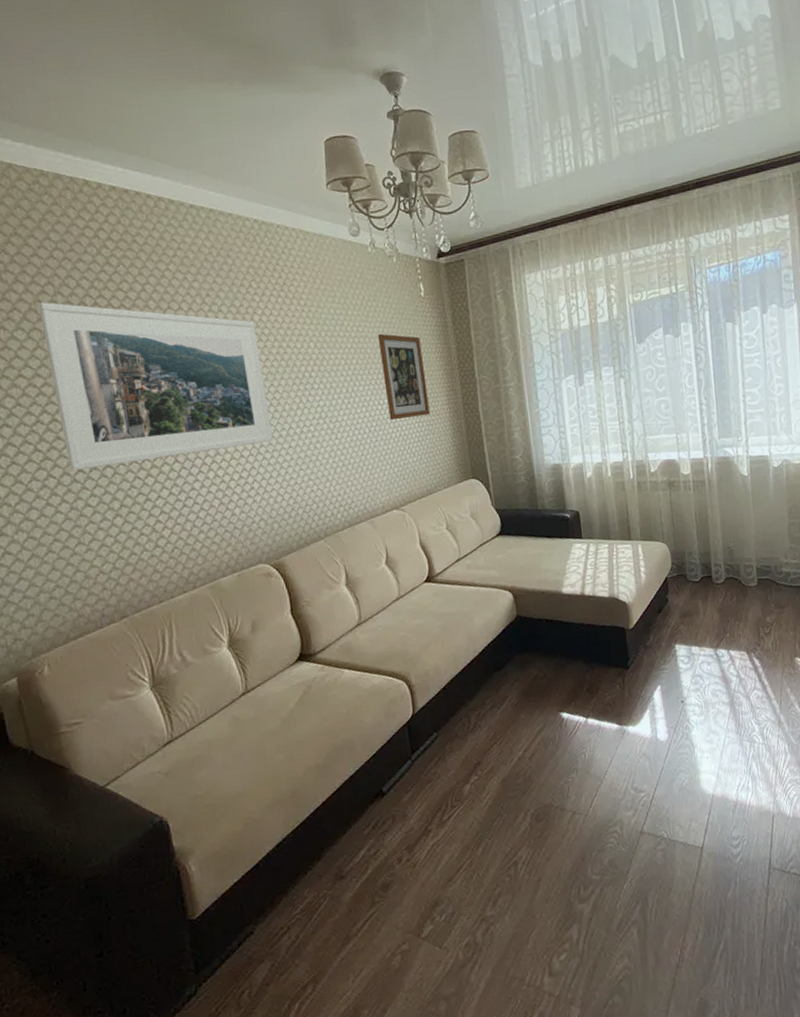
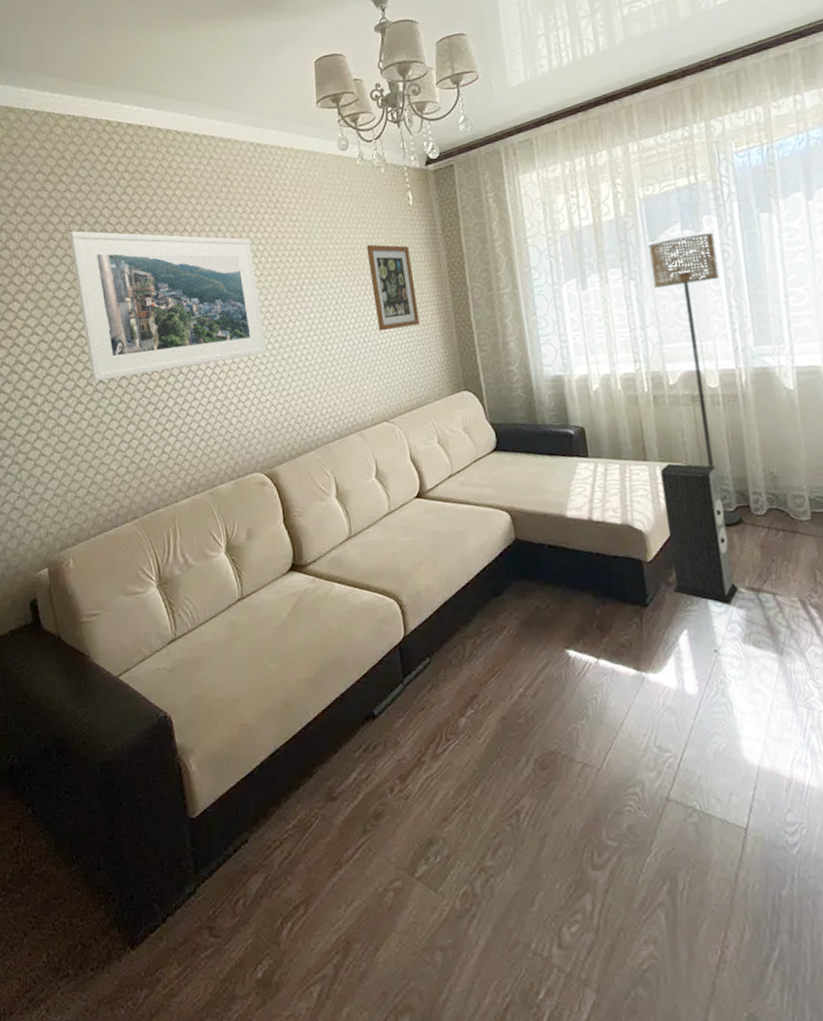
floor lamp: none [636,338,704,594] -> present [648,233,741,526]
speaker: none [642,541,701,660] -> present [660,463,738,603]

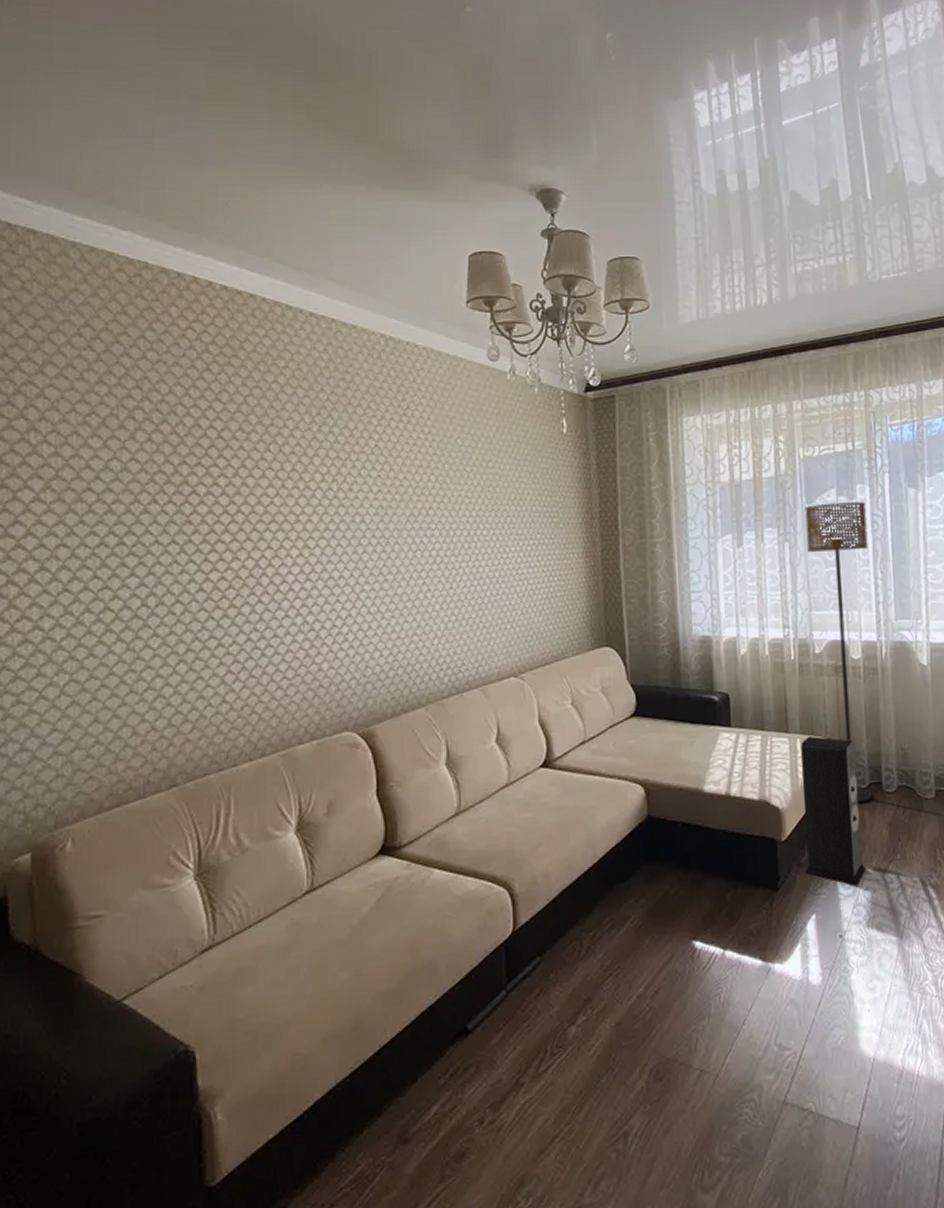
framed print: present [69,231,267,382] -> none [121,407,376,605]
wall art: present [366,244,420,332] -> none [509,471,563,572]

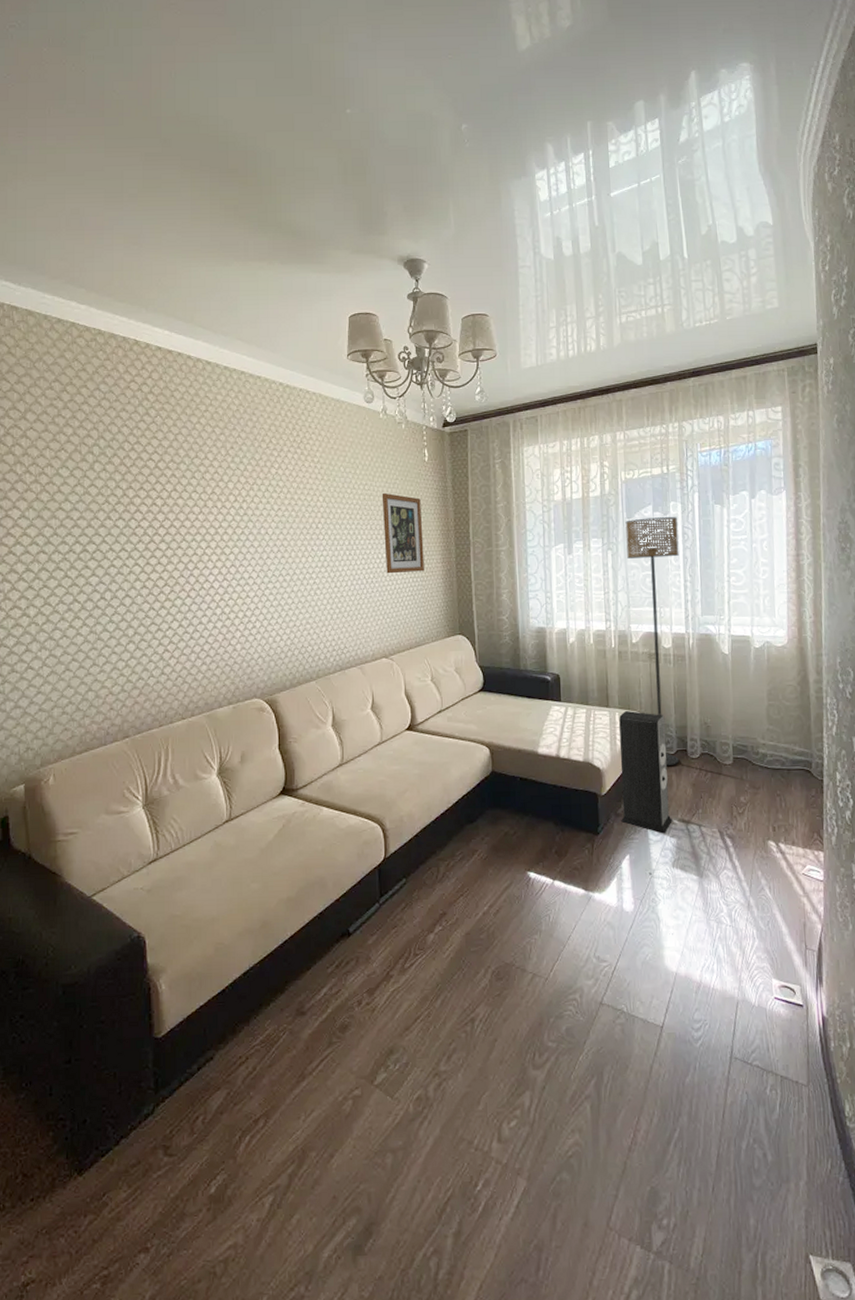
wall art: none [509,471,563,572] -> present [381,492,425,574]

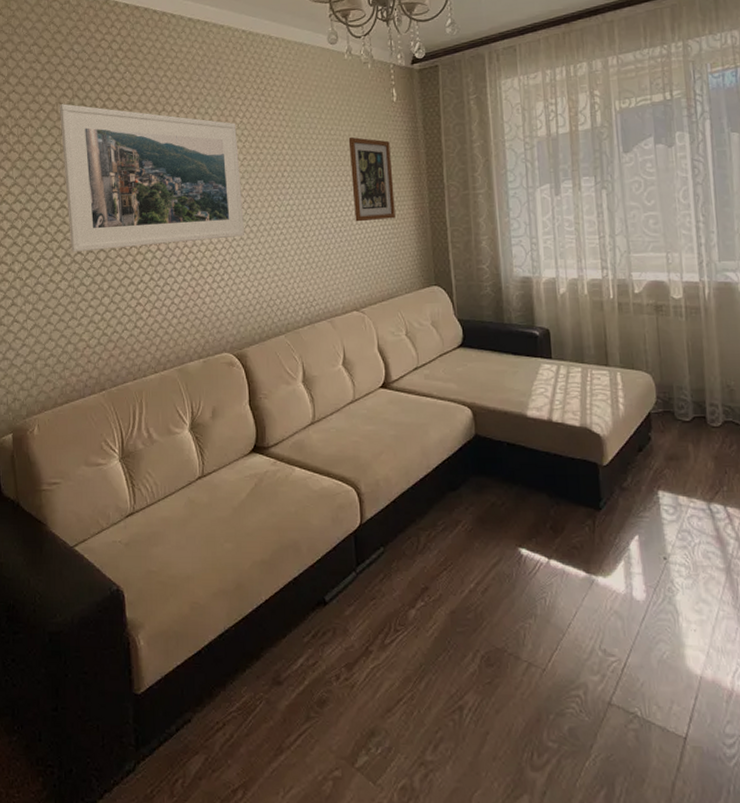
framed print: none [83,445,277,598] -> present [60,104,244,253]
speaker: present [619,710,672,833] -> none [621,369,690,512]
floor lamp: present [625,517,679,767] -> none [622,149,696,436]

